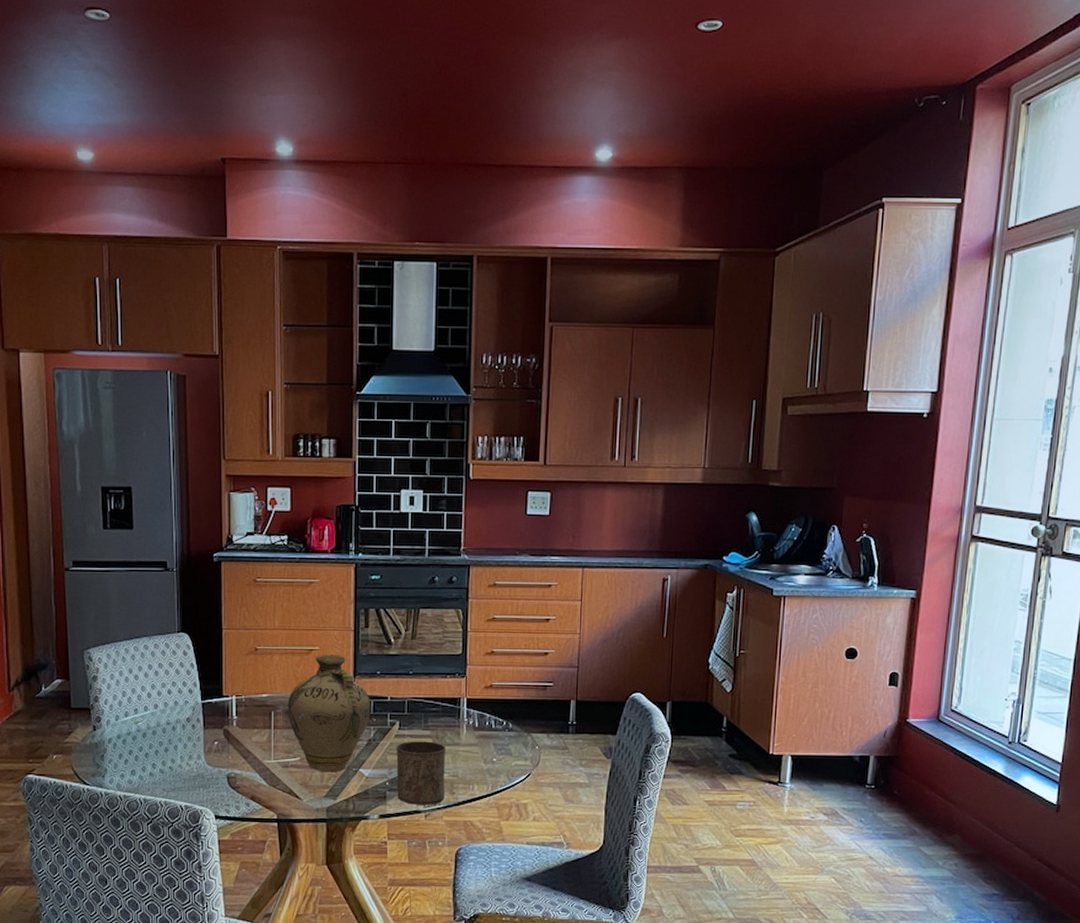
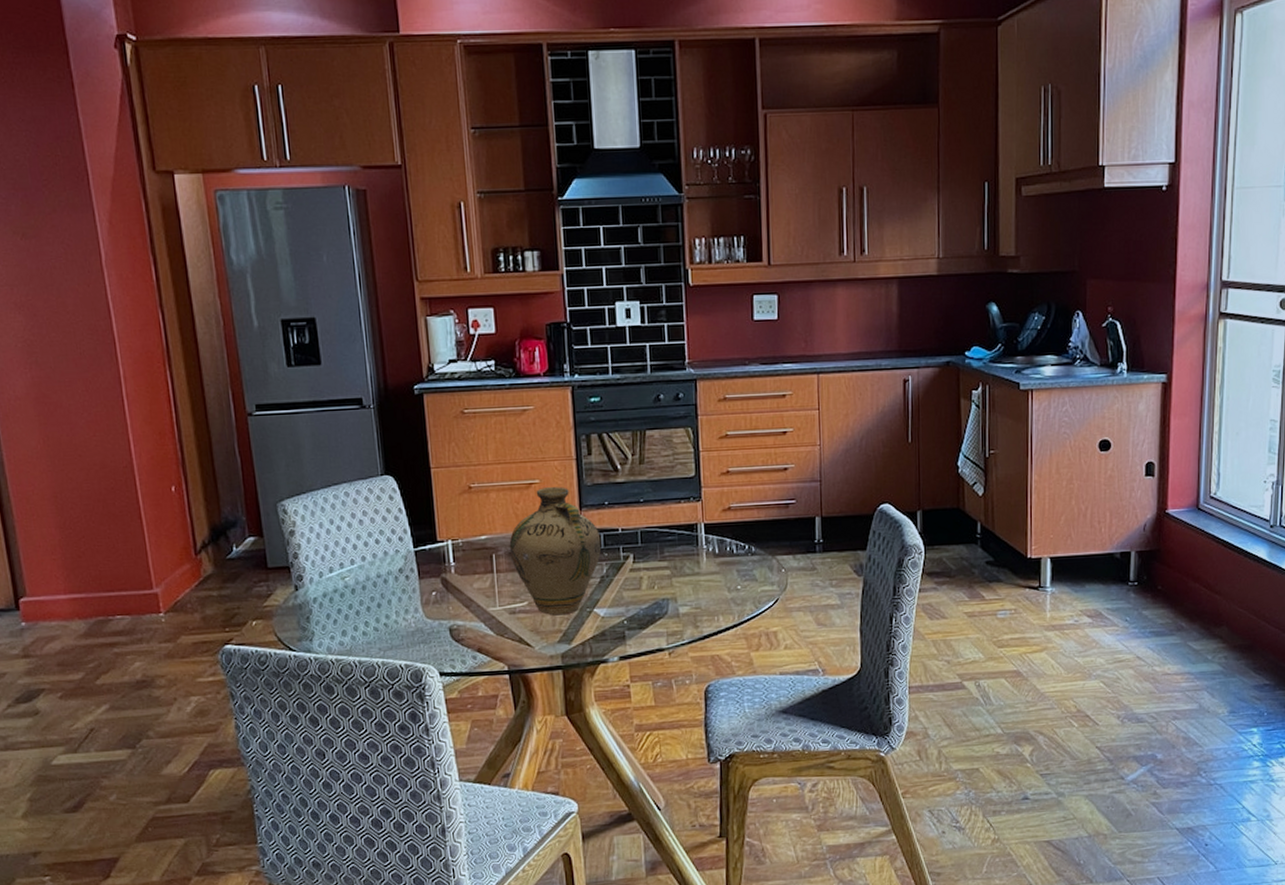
cup: present [396,741,445,805] -> none [632,573,688,643]

